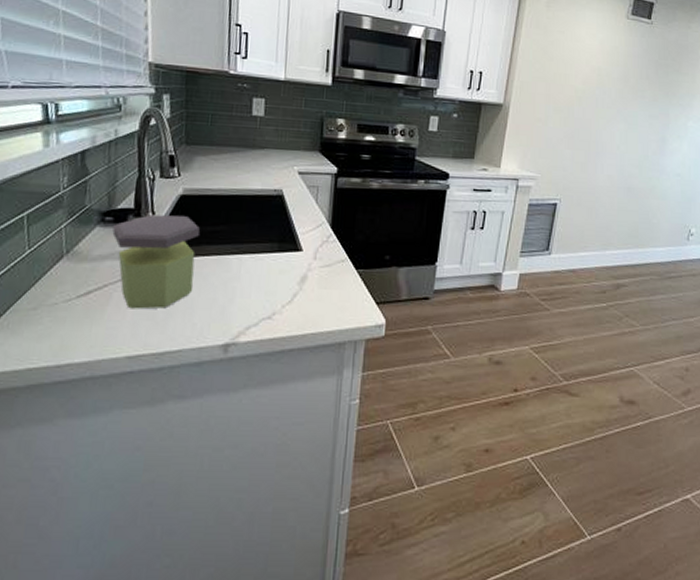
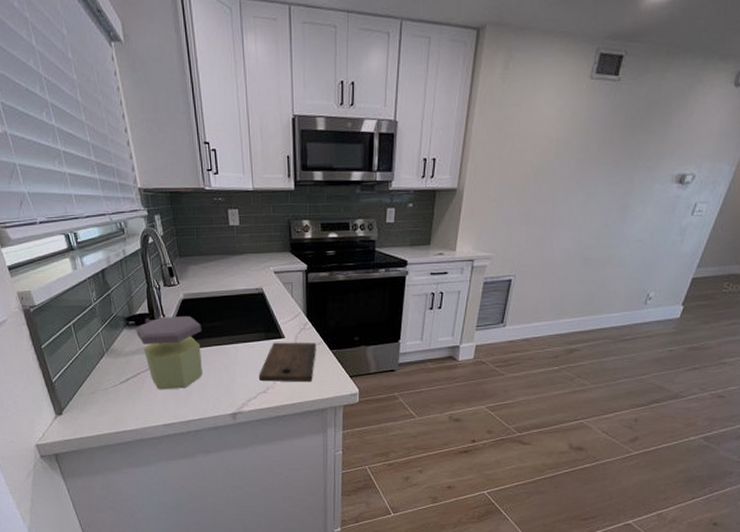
cutting board: none [264,255,339,308] -> present [258,342,316,383]

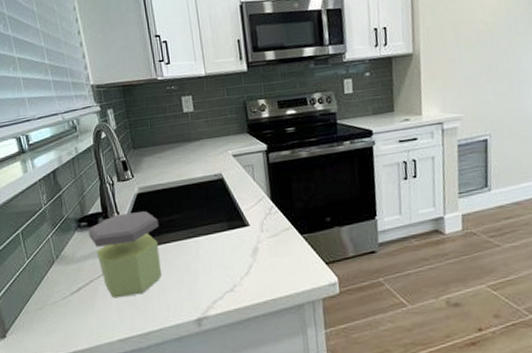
cutting board: present [258,342,316,383] -> none [223,228,286,279]

